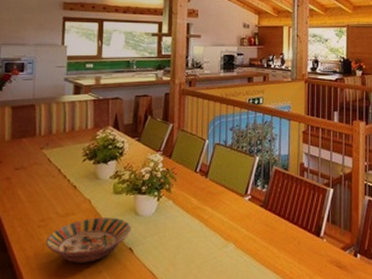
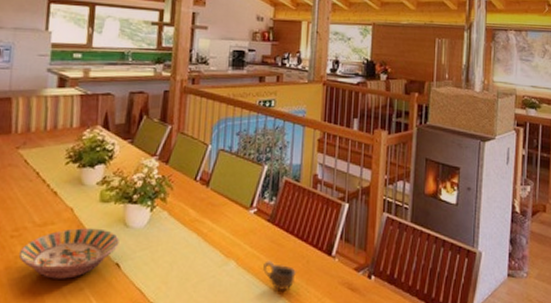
cup: none [258,242,288,269] -> present [262,261,296,290]

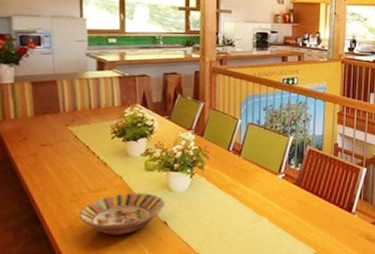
cup: present [262,261,296,290] -> none [291,217,321,241]

